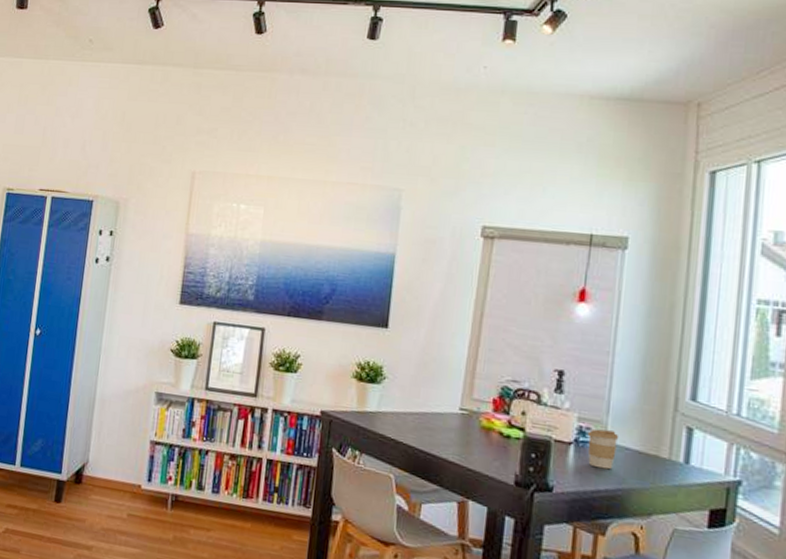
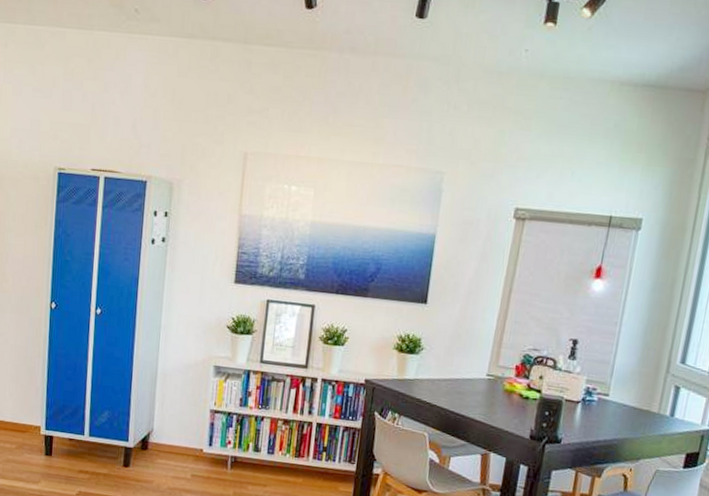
coffee cup: present [587,428,619,470] -> none [592,389,619,424]

